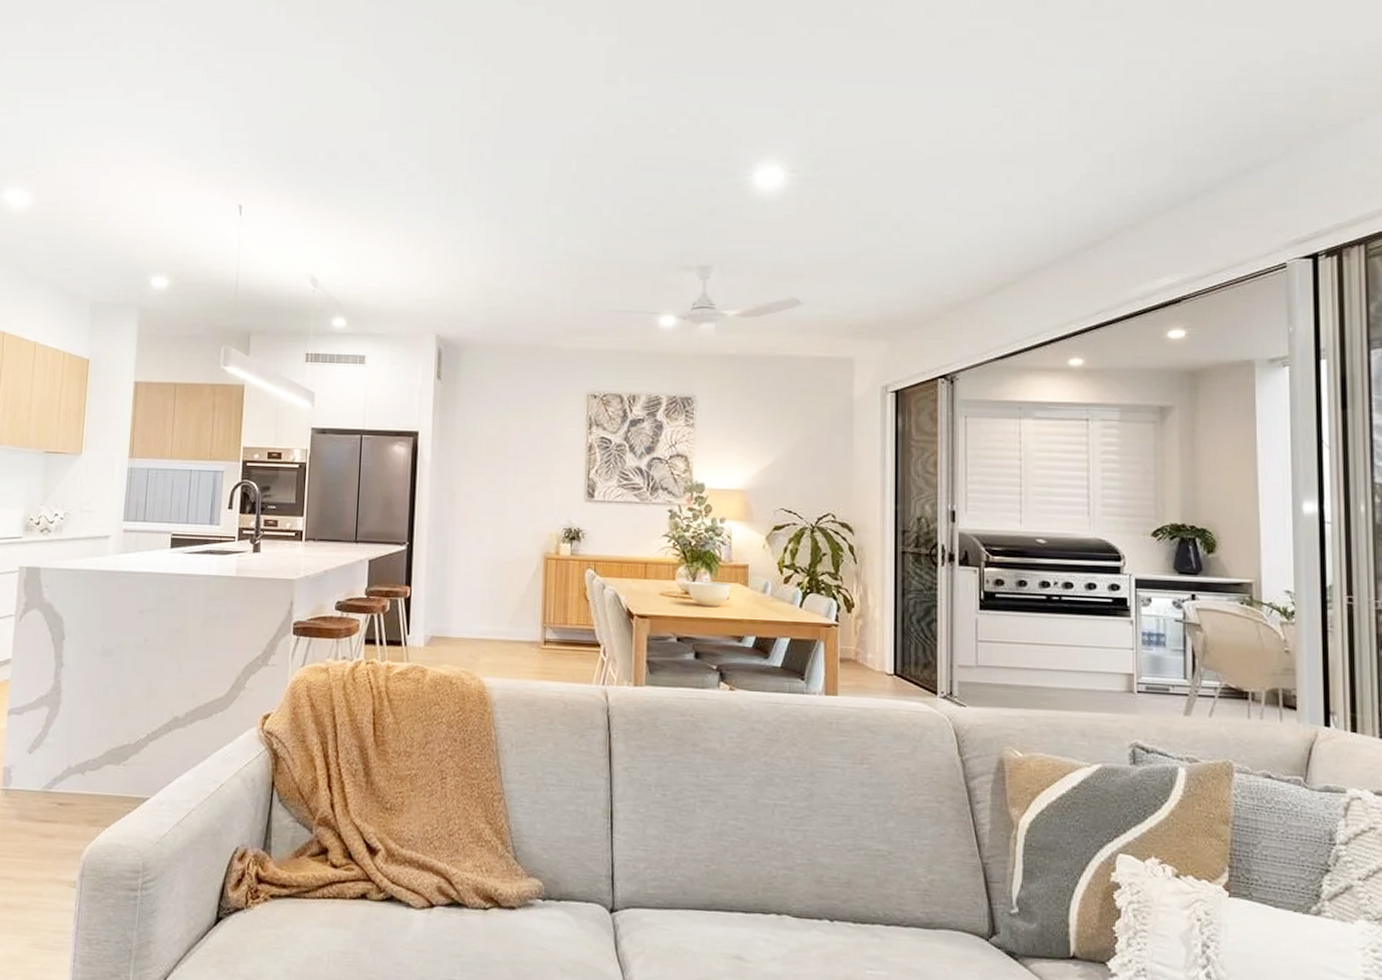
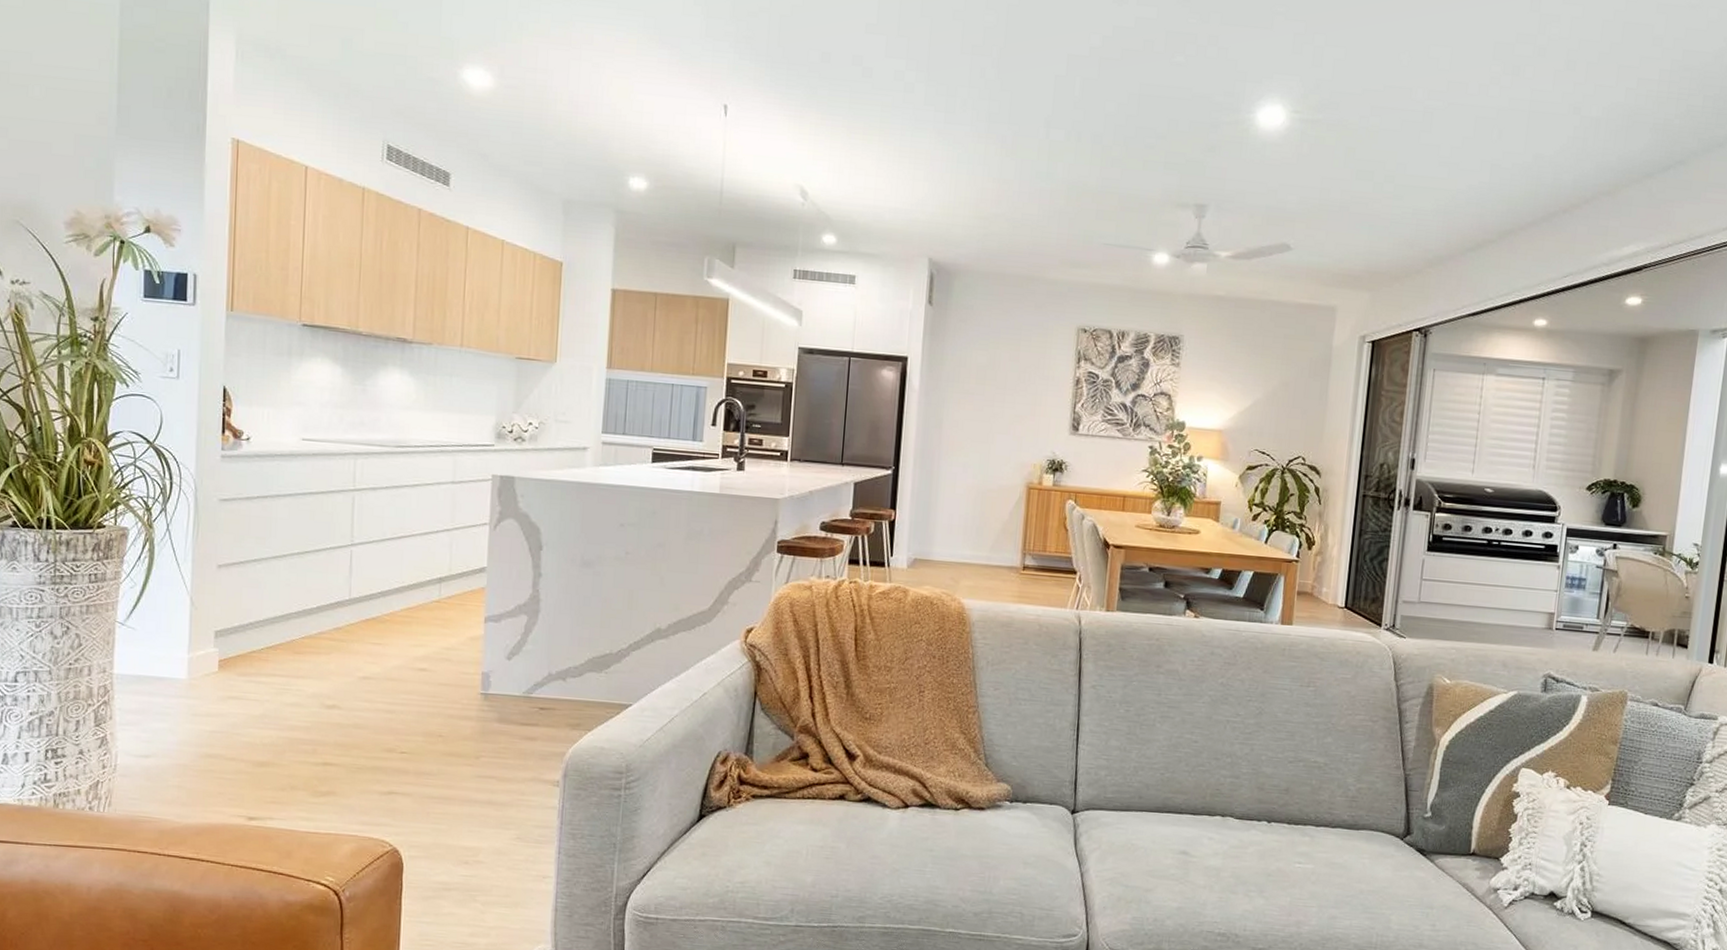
bowl: present [688,581,730,607] -> none [1162,515,1203,540]

